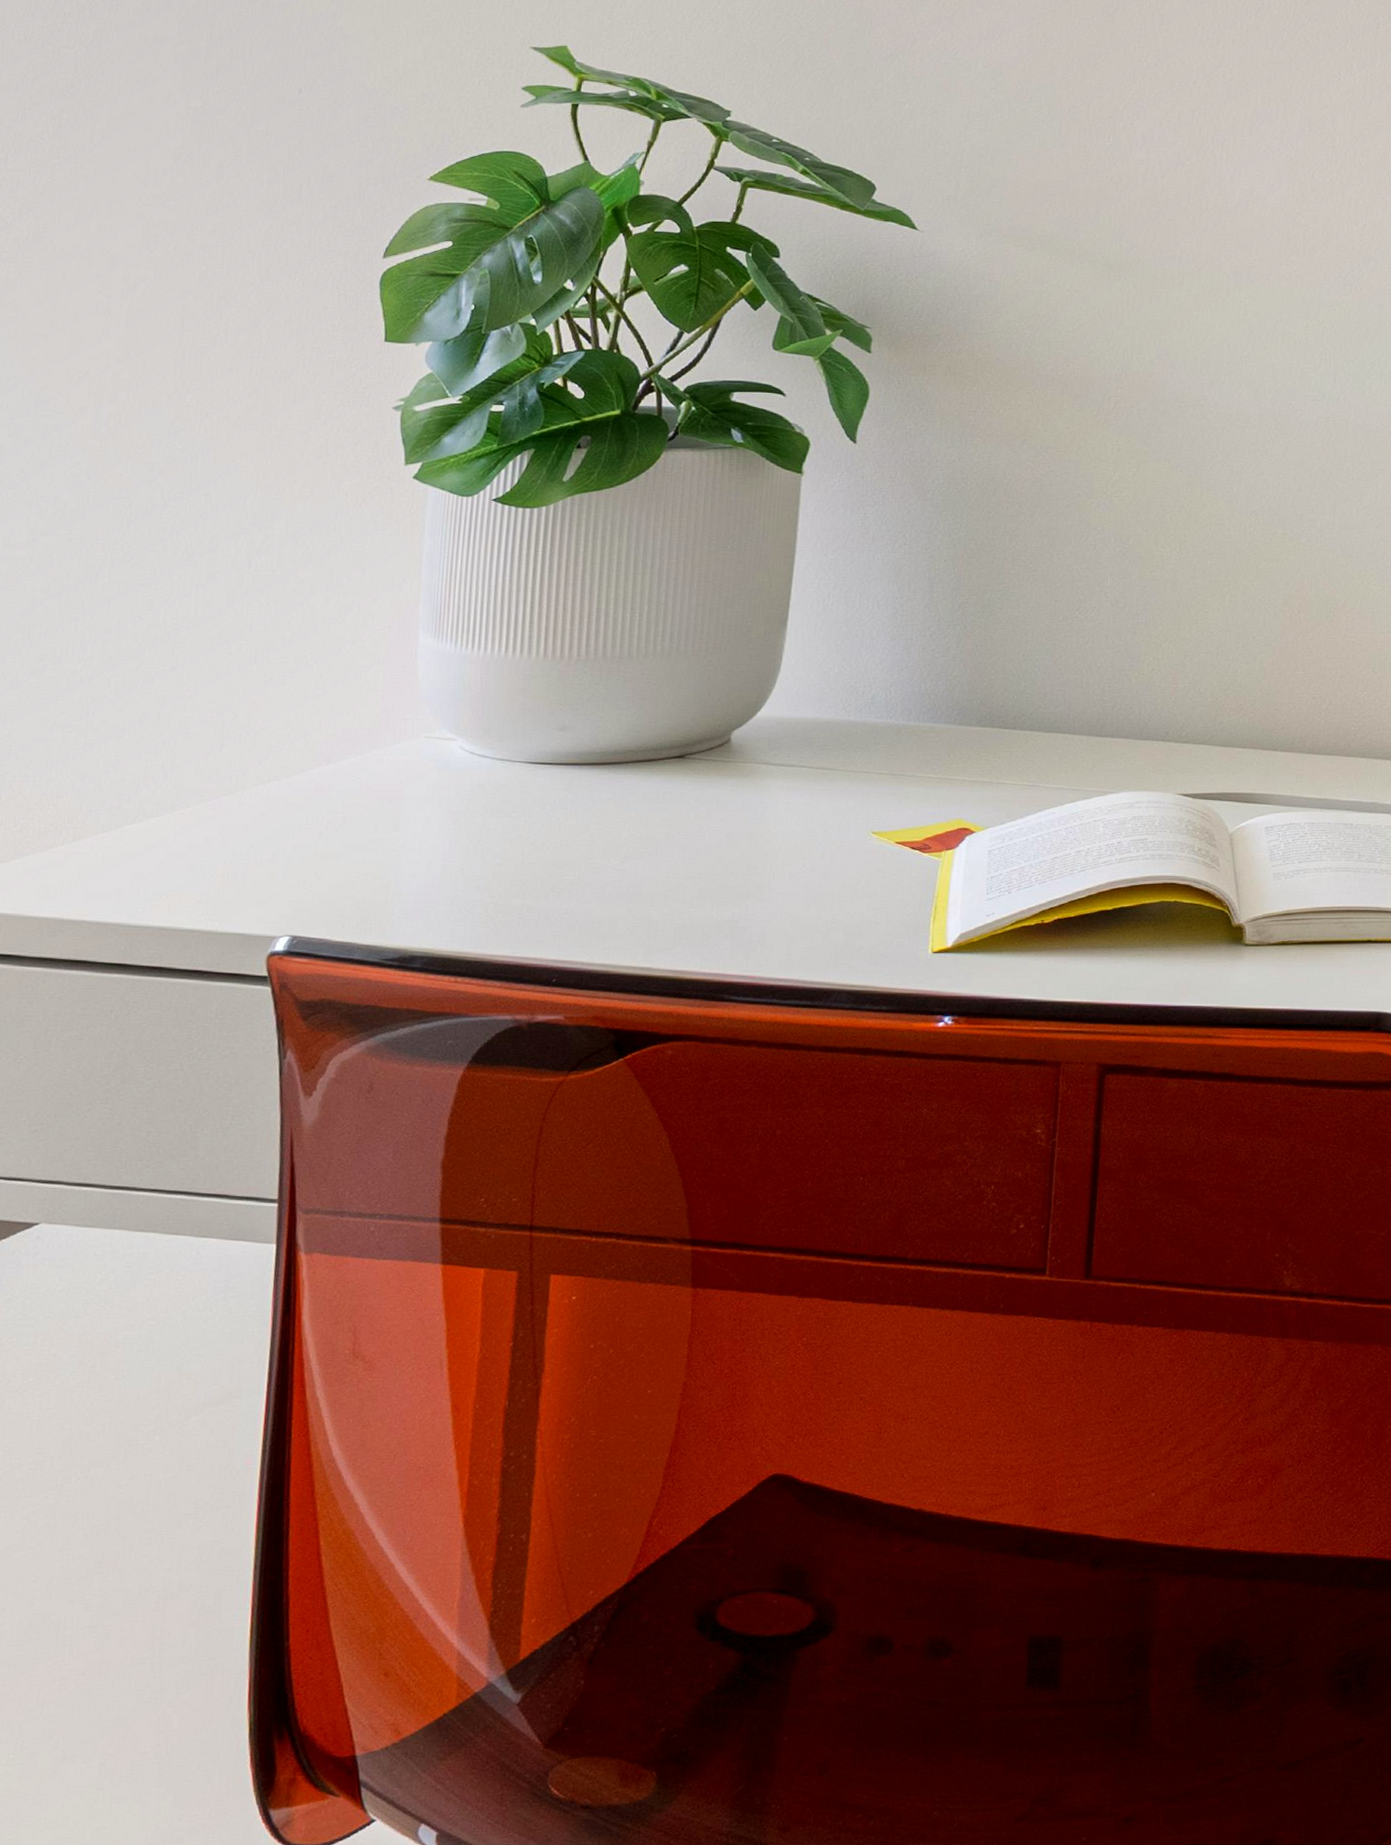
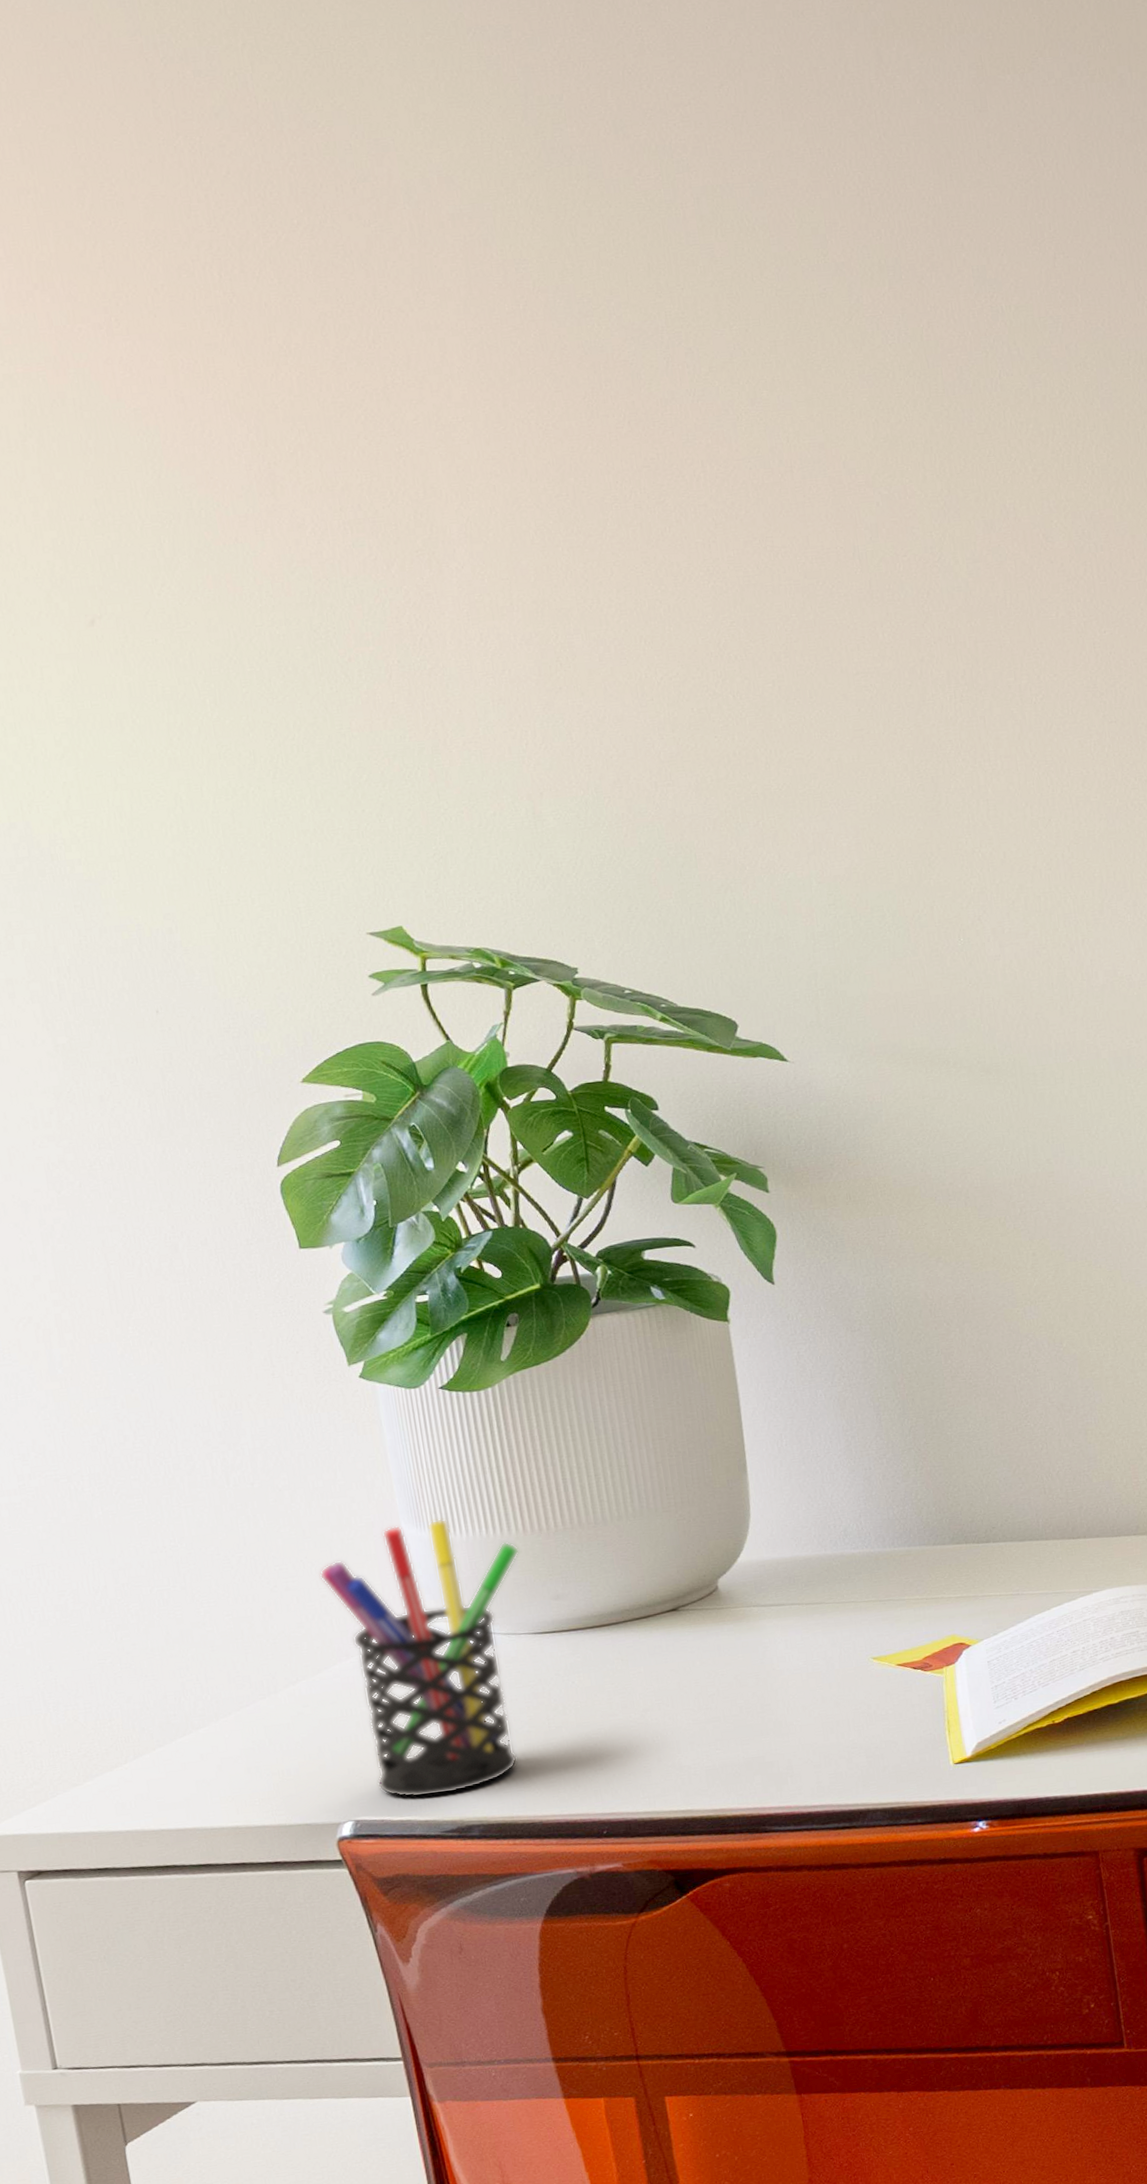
pen holder: none [320,632,535,920] -> present [319,1518,519,1798]

